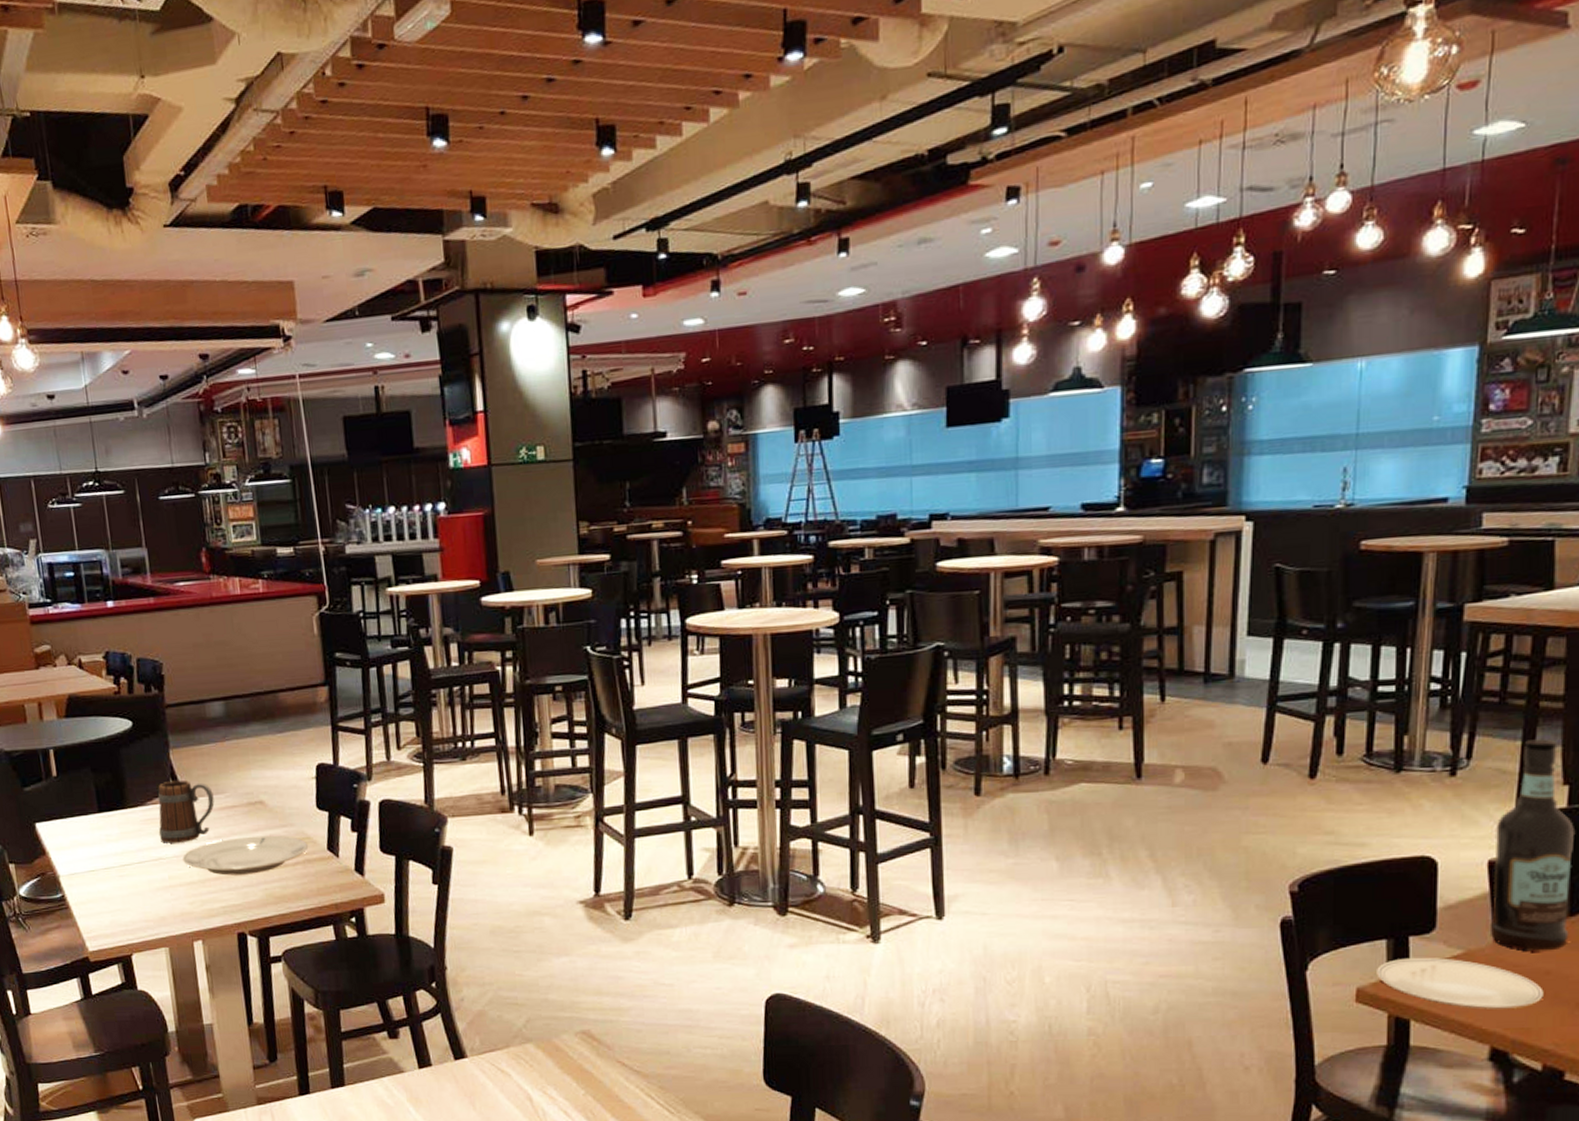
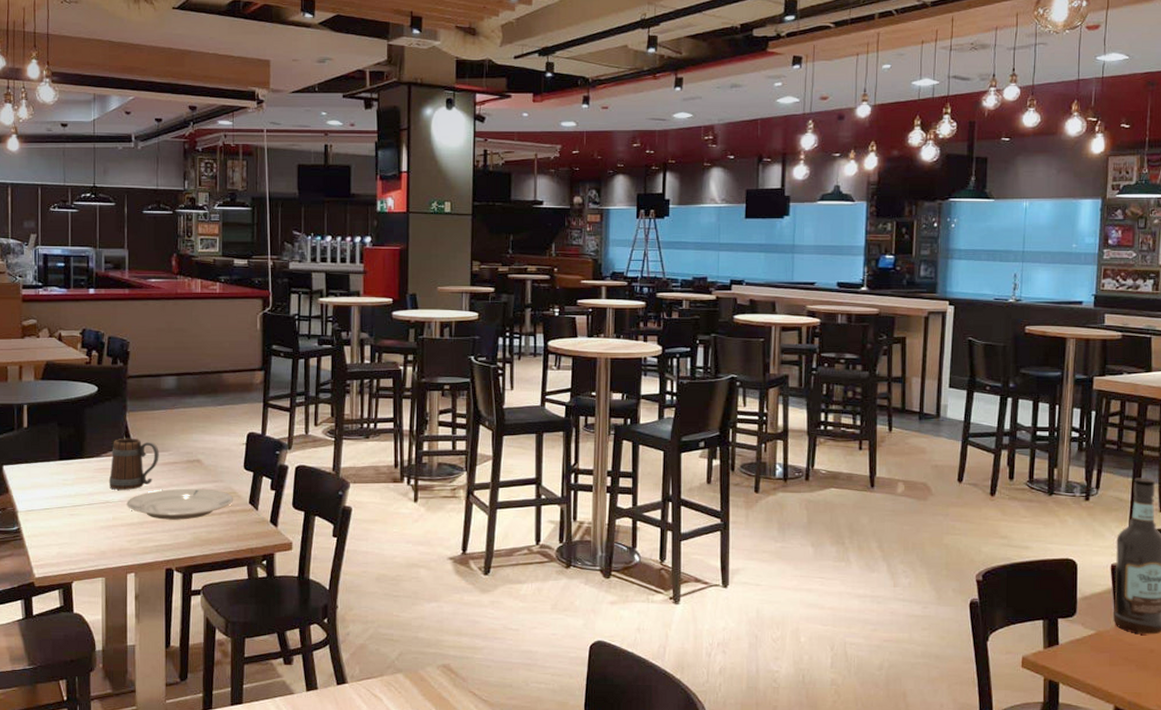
plate: present [1377,957,1544,1009] -> none [1036,635,1149,677]

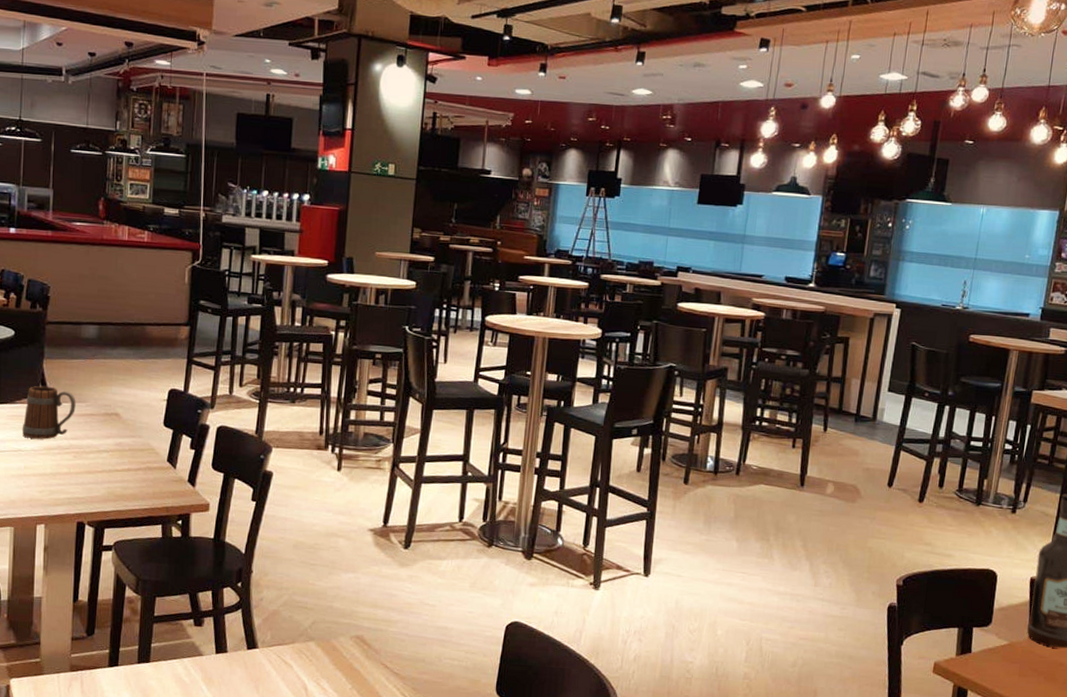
plate: present [127,488,234,520] -> none [39,441,152,474]

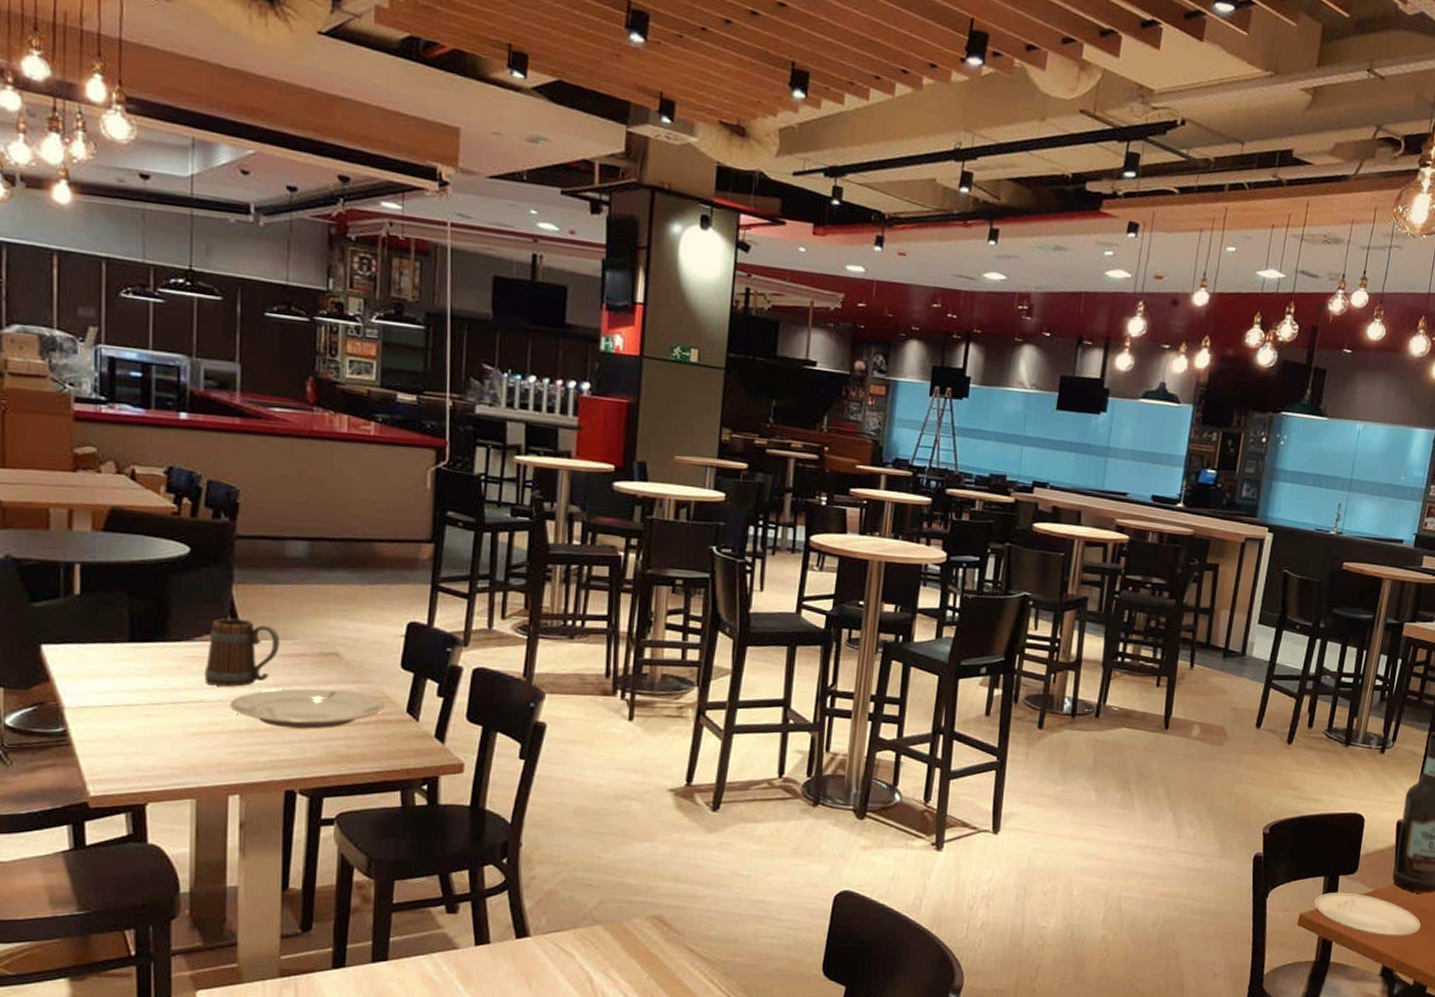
plate: none [39,441,152,474] -> present [230,688,386,729]
plate: none [949,643,1058,689] -> present [1314,892,1421,936]

